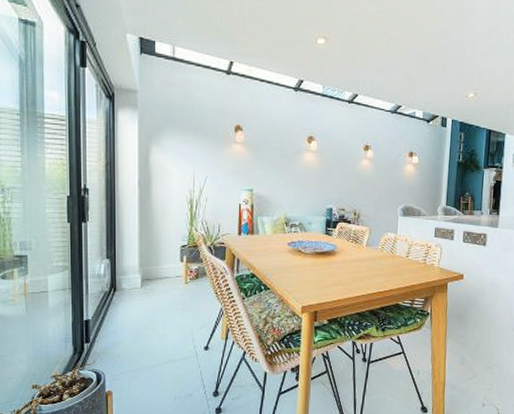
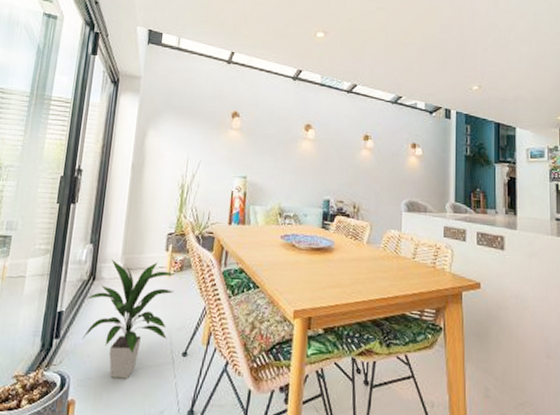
indoor plant: none [110,271,192,372] -> present [82,259,175,379]

